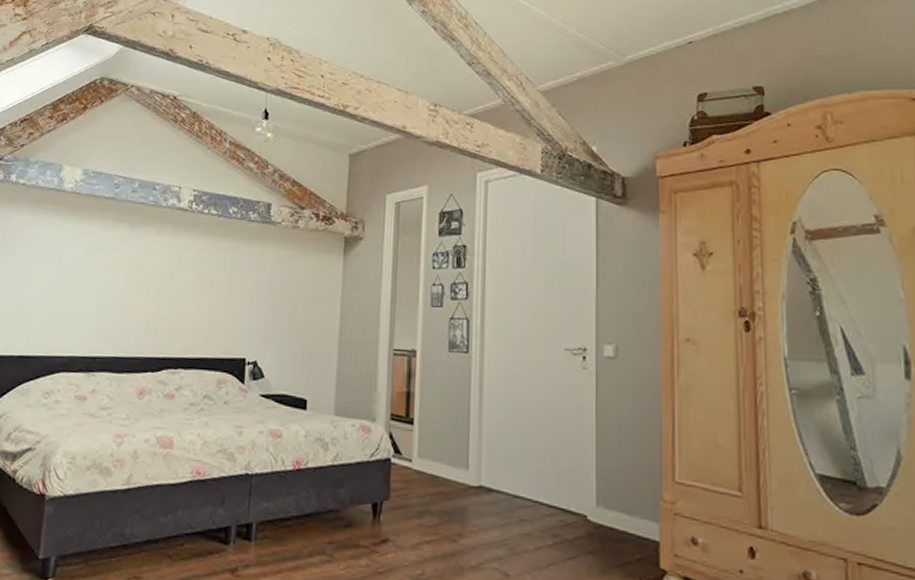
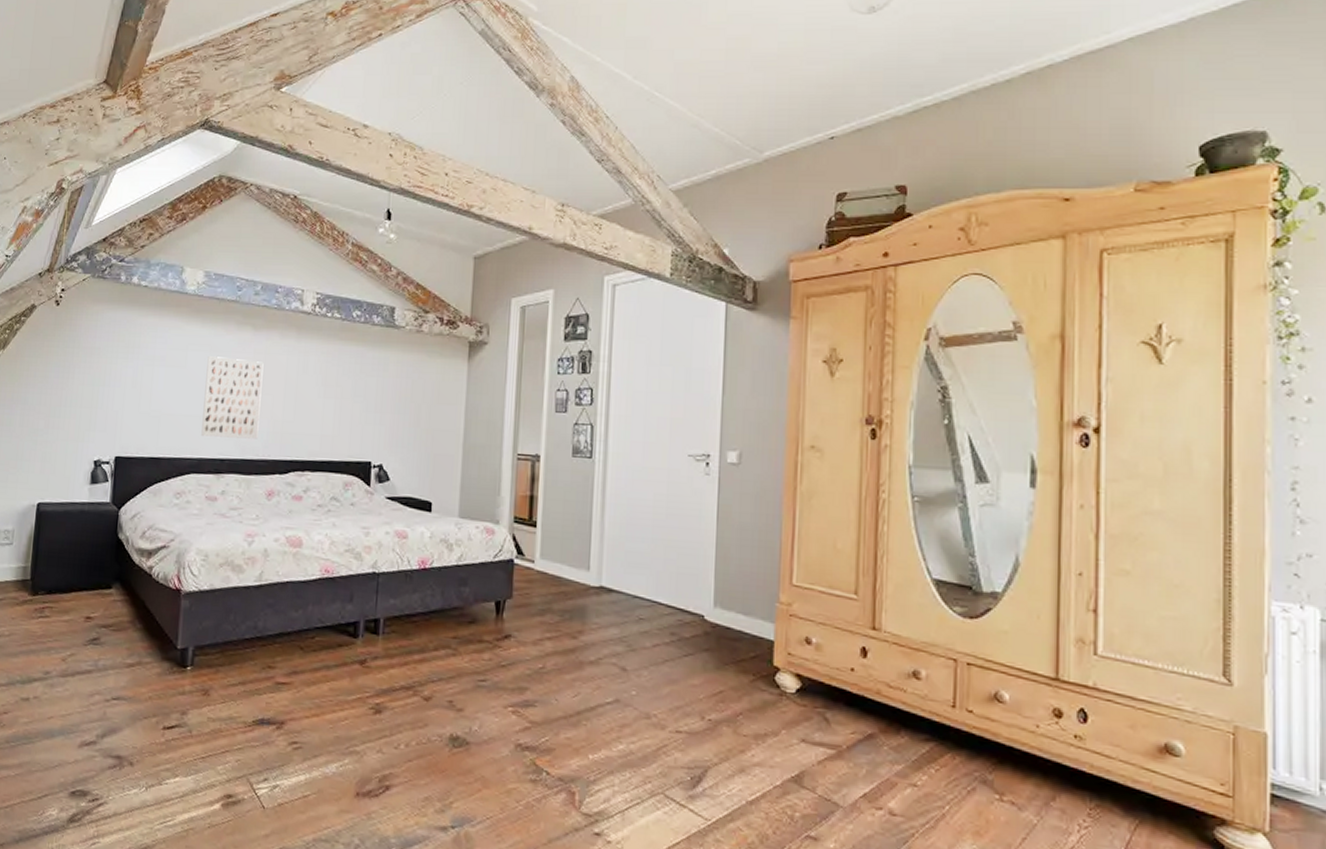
wall art: none [73,253,139,336] -> present [201,356,264,439]

